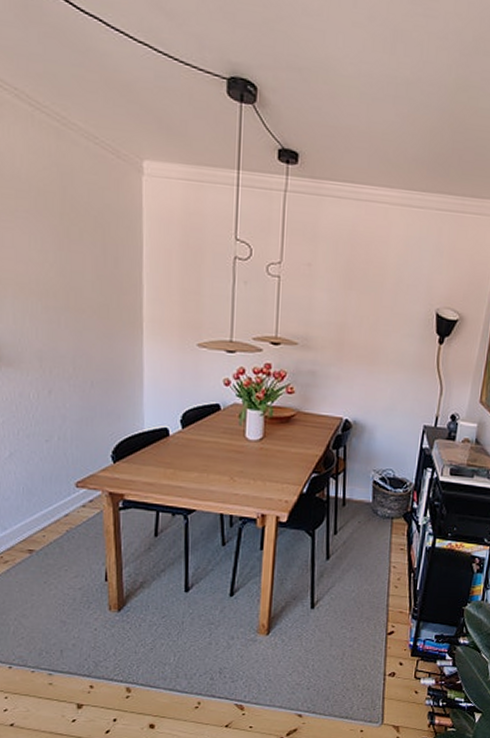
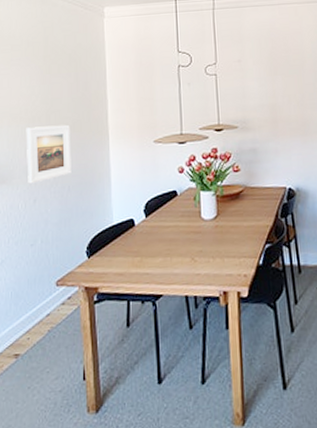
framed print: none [37,303,96,372] -> present [26,124,71,184]

